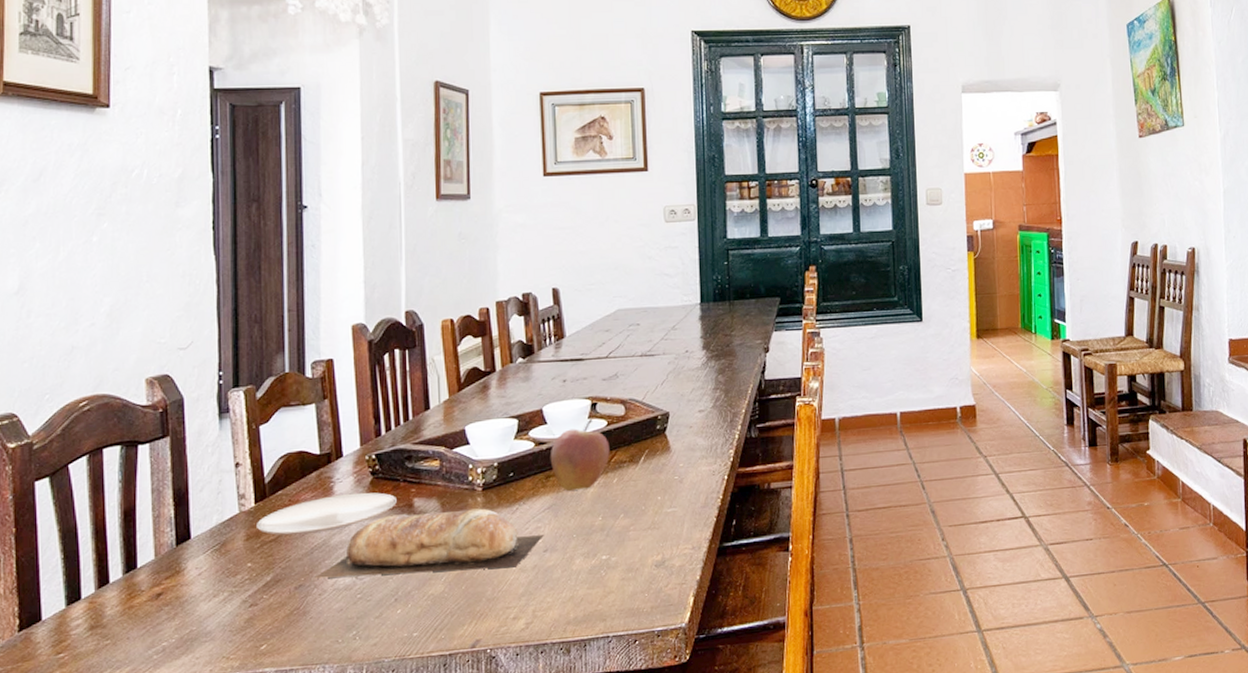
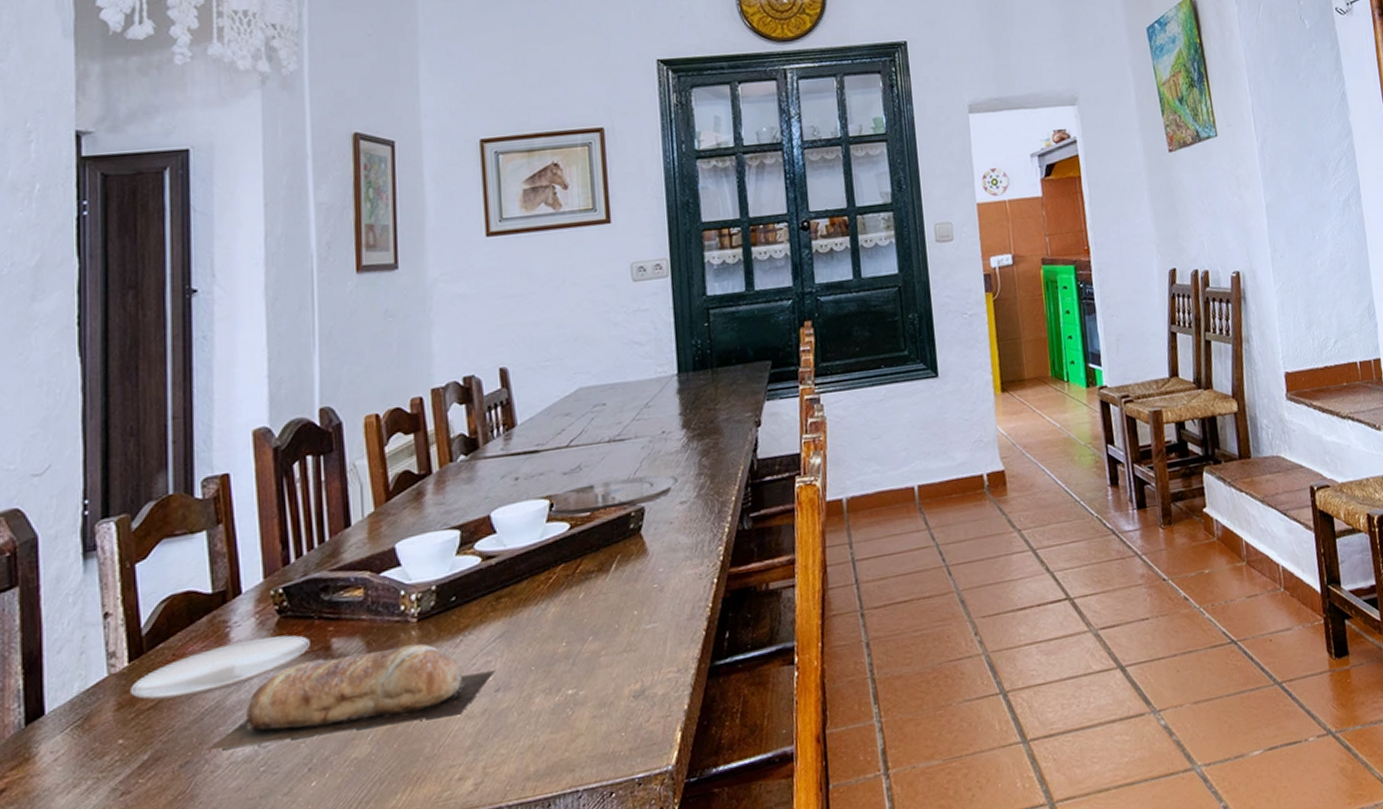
fruit: present [550,418,610,491] -> none [500,521,574,613]
plate: none [587,386,698,416] -> present [545,475,678,517]

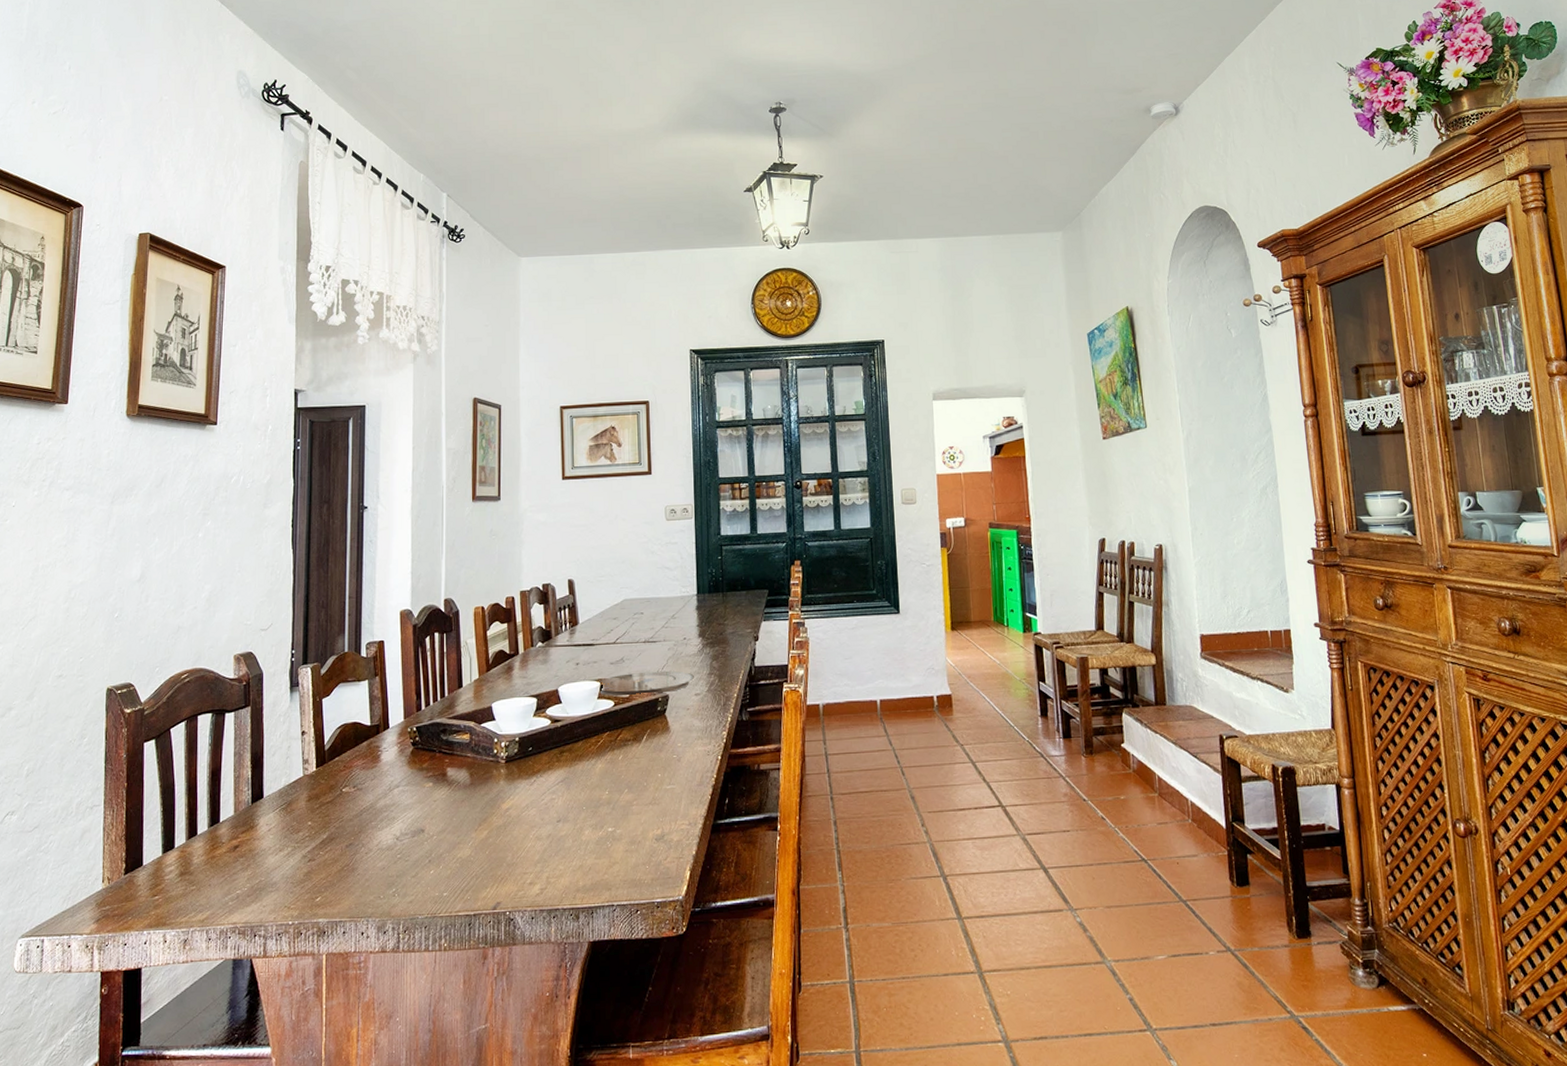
plate: present [131,635,310,701] -> none [317,762,433,798]
bread loaf: present [205,643,497,752] -> none [362,779,559,839]

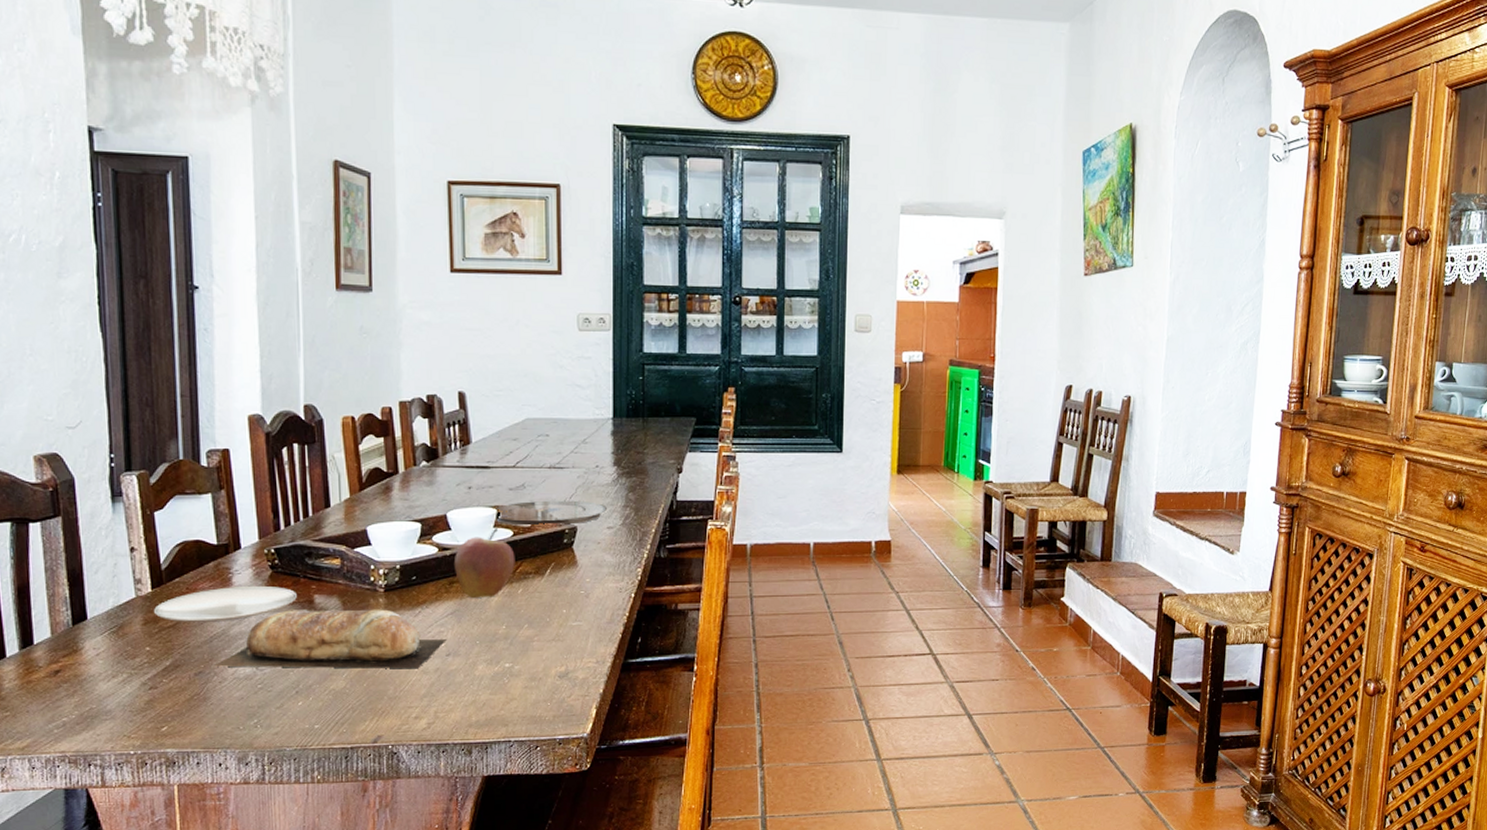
plate: none [317,762,433,798] -> present [154,587,297,623]
bread loaf: none [362,779,559,839] -> present [214,609,448,669]
fruit: none [564,699,616,765] -> present [453,527,515,598]

